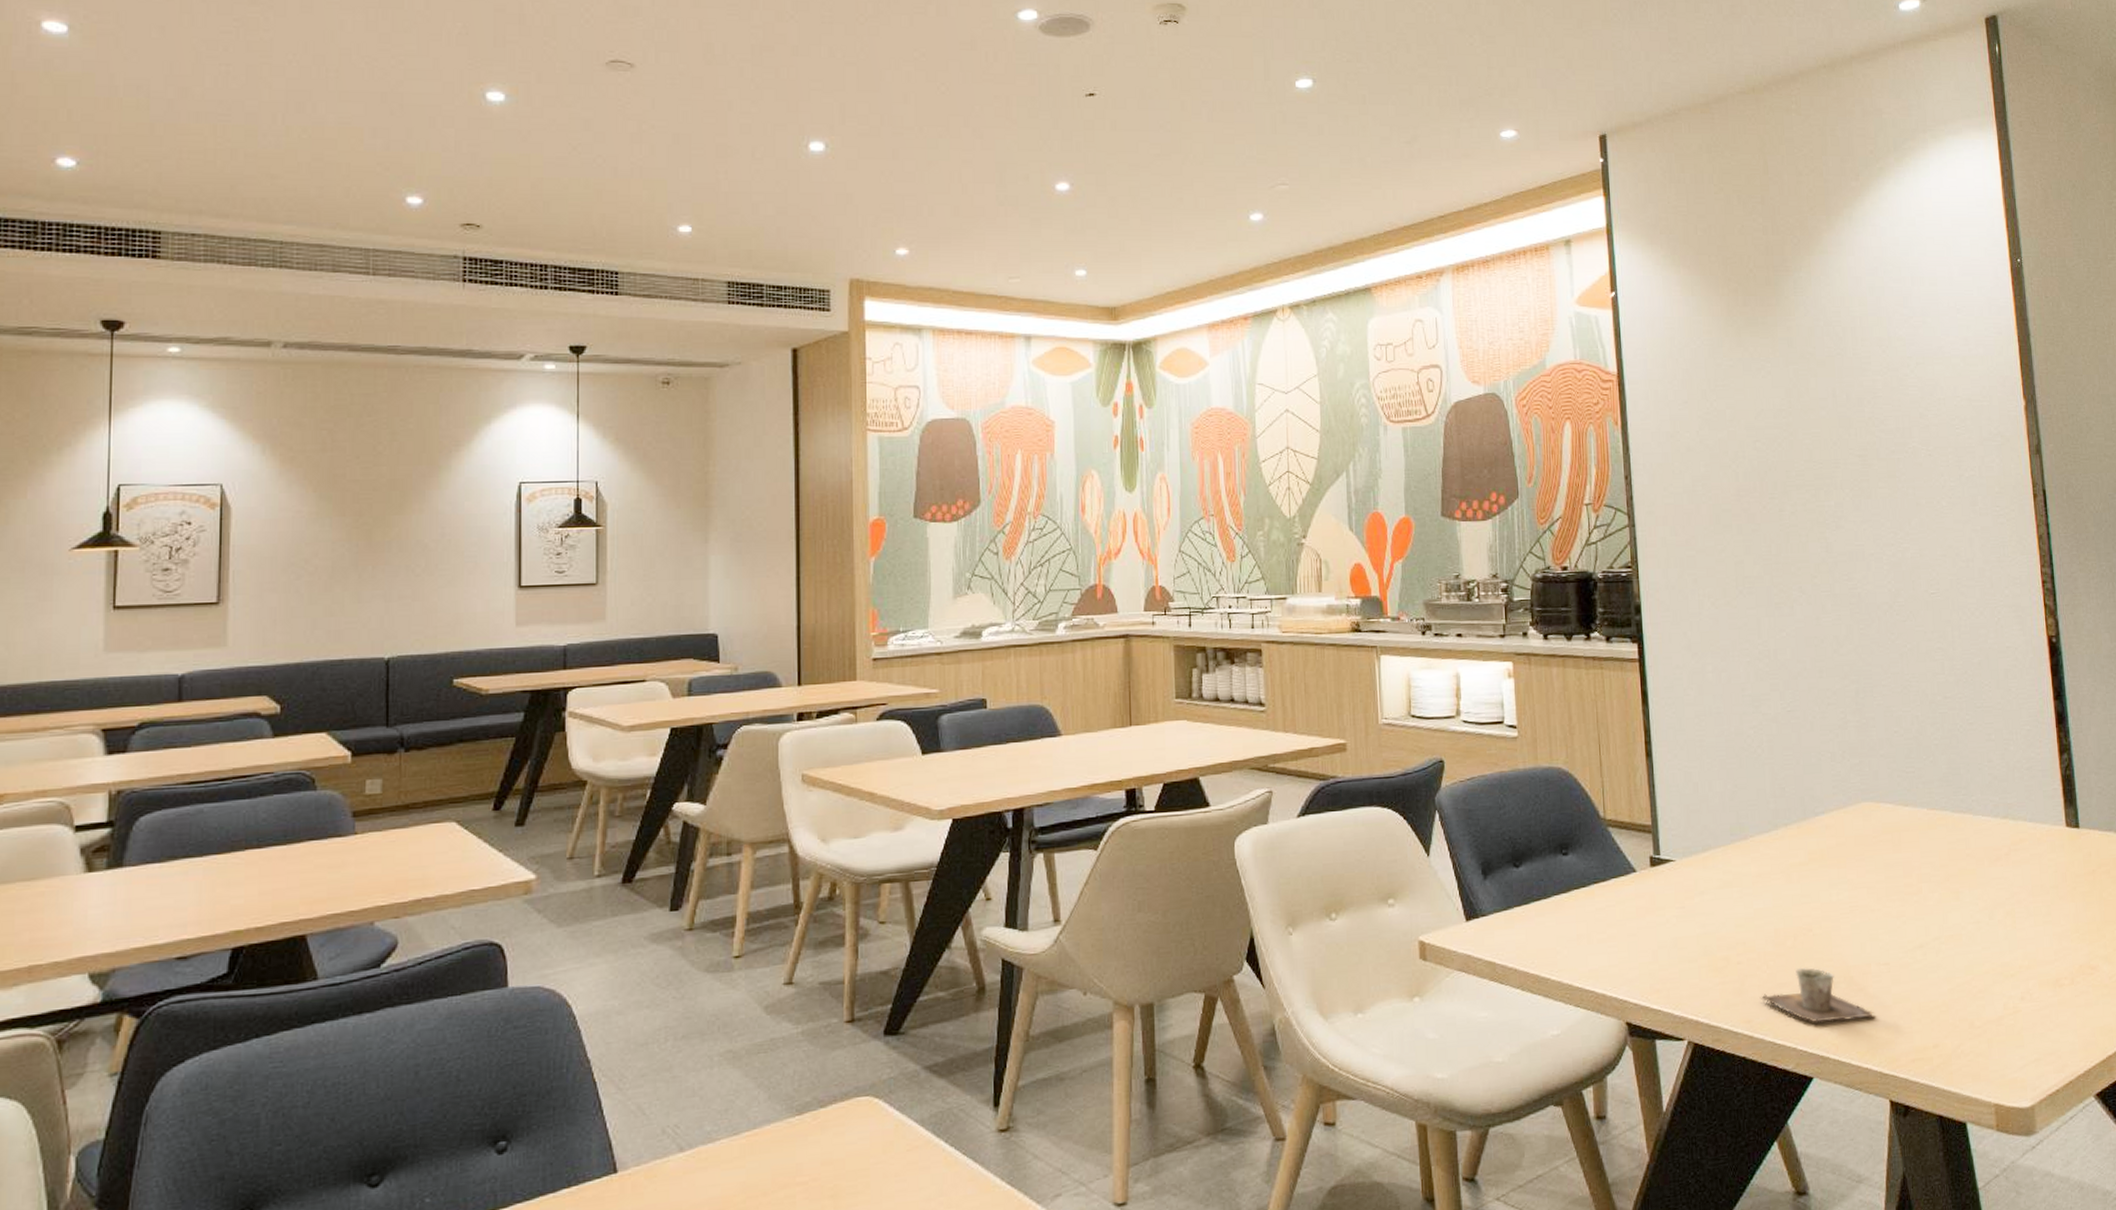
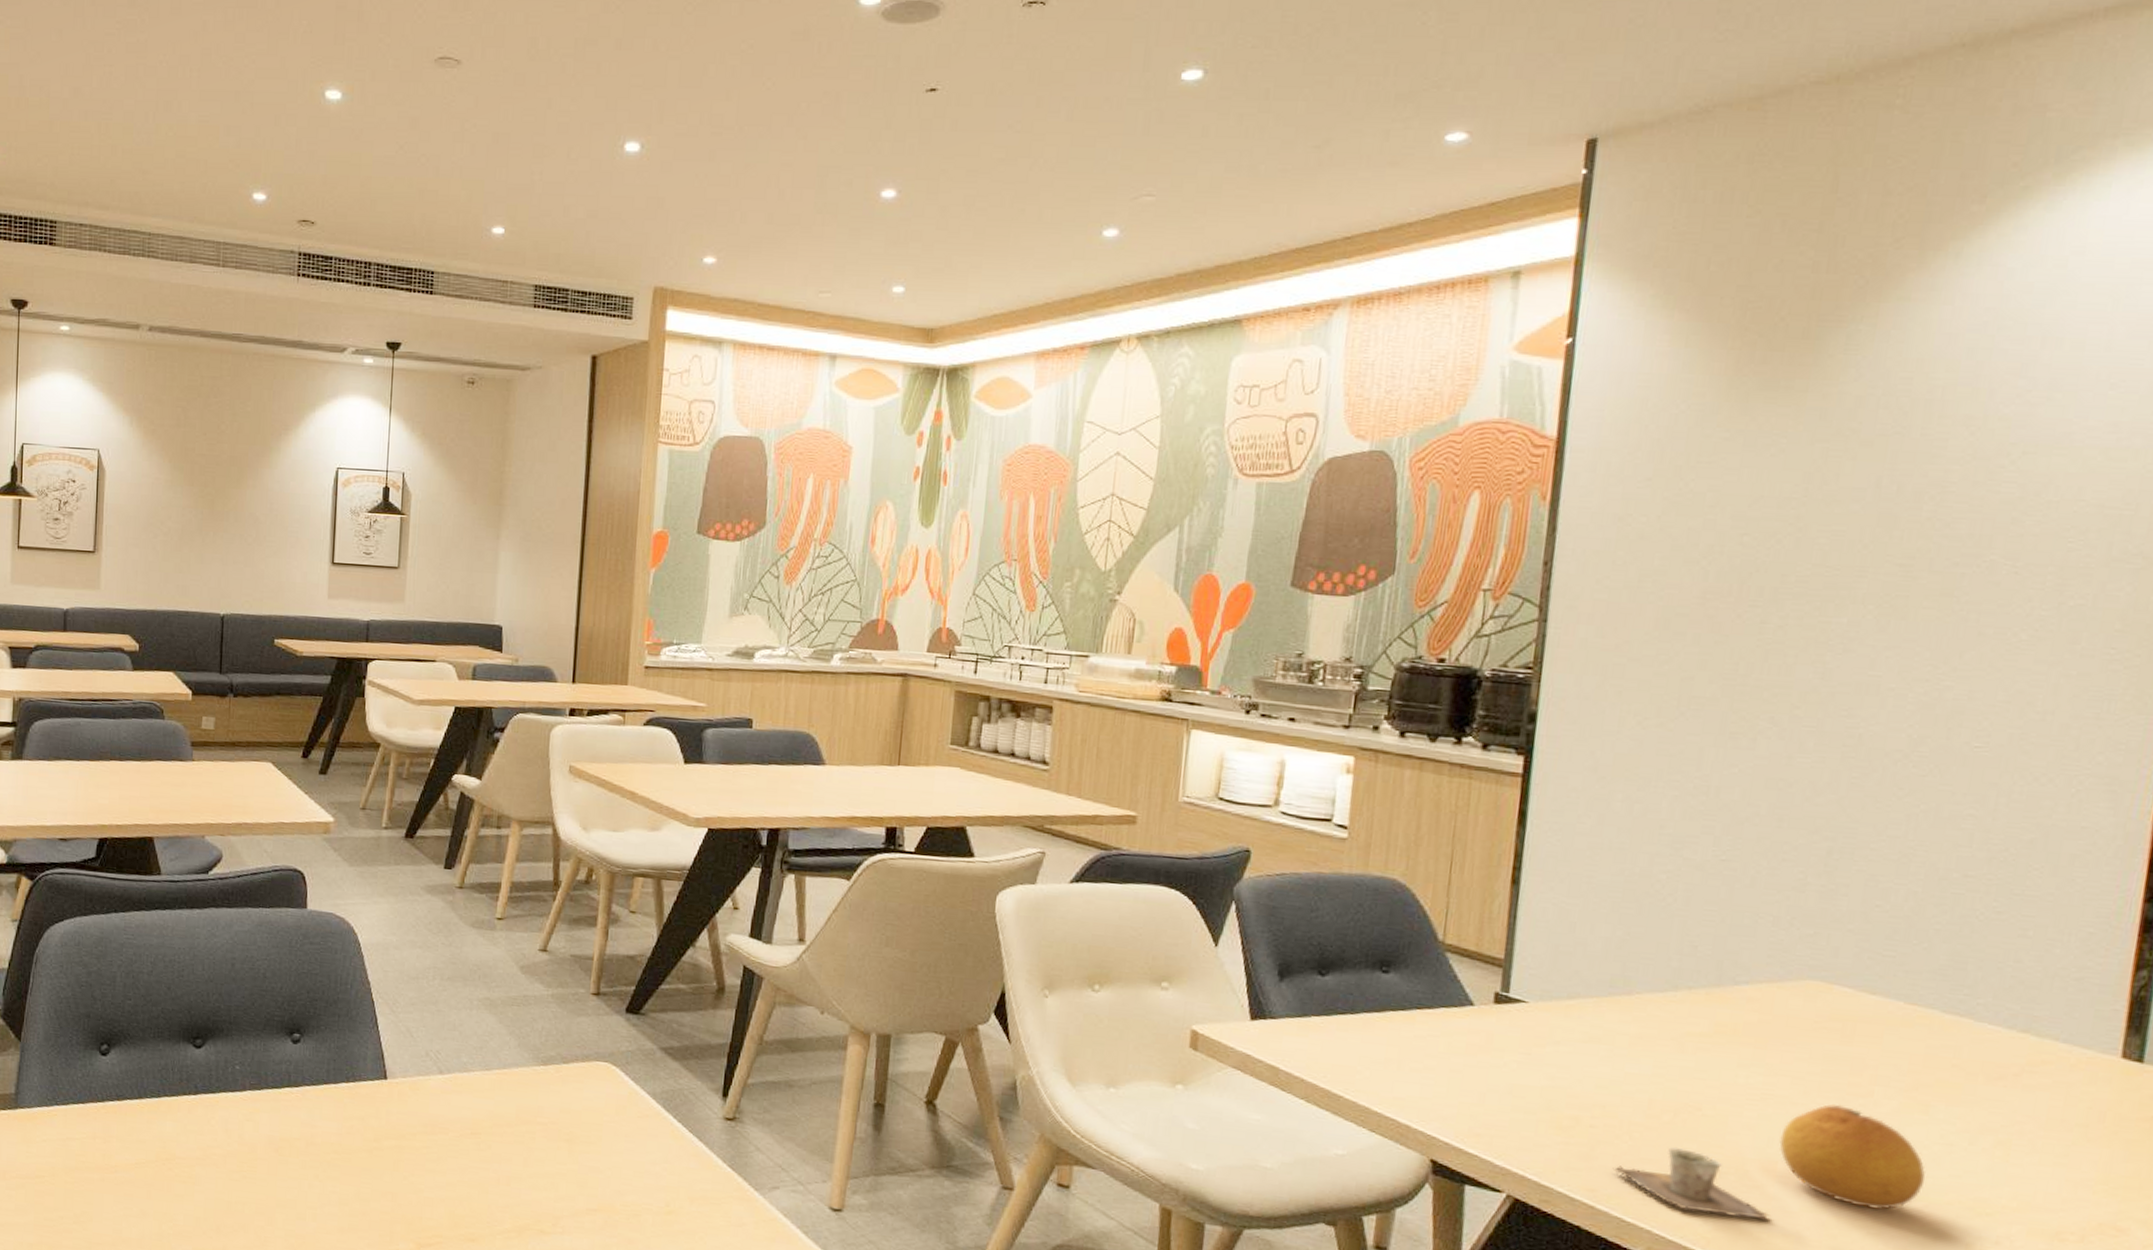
fruit: none [1869,904,1968,990] -> present [1779,1104,1926,1210]

